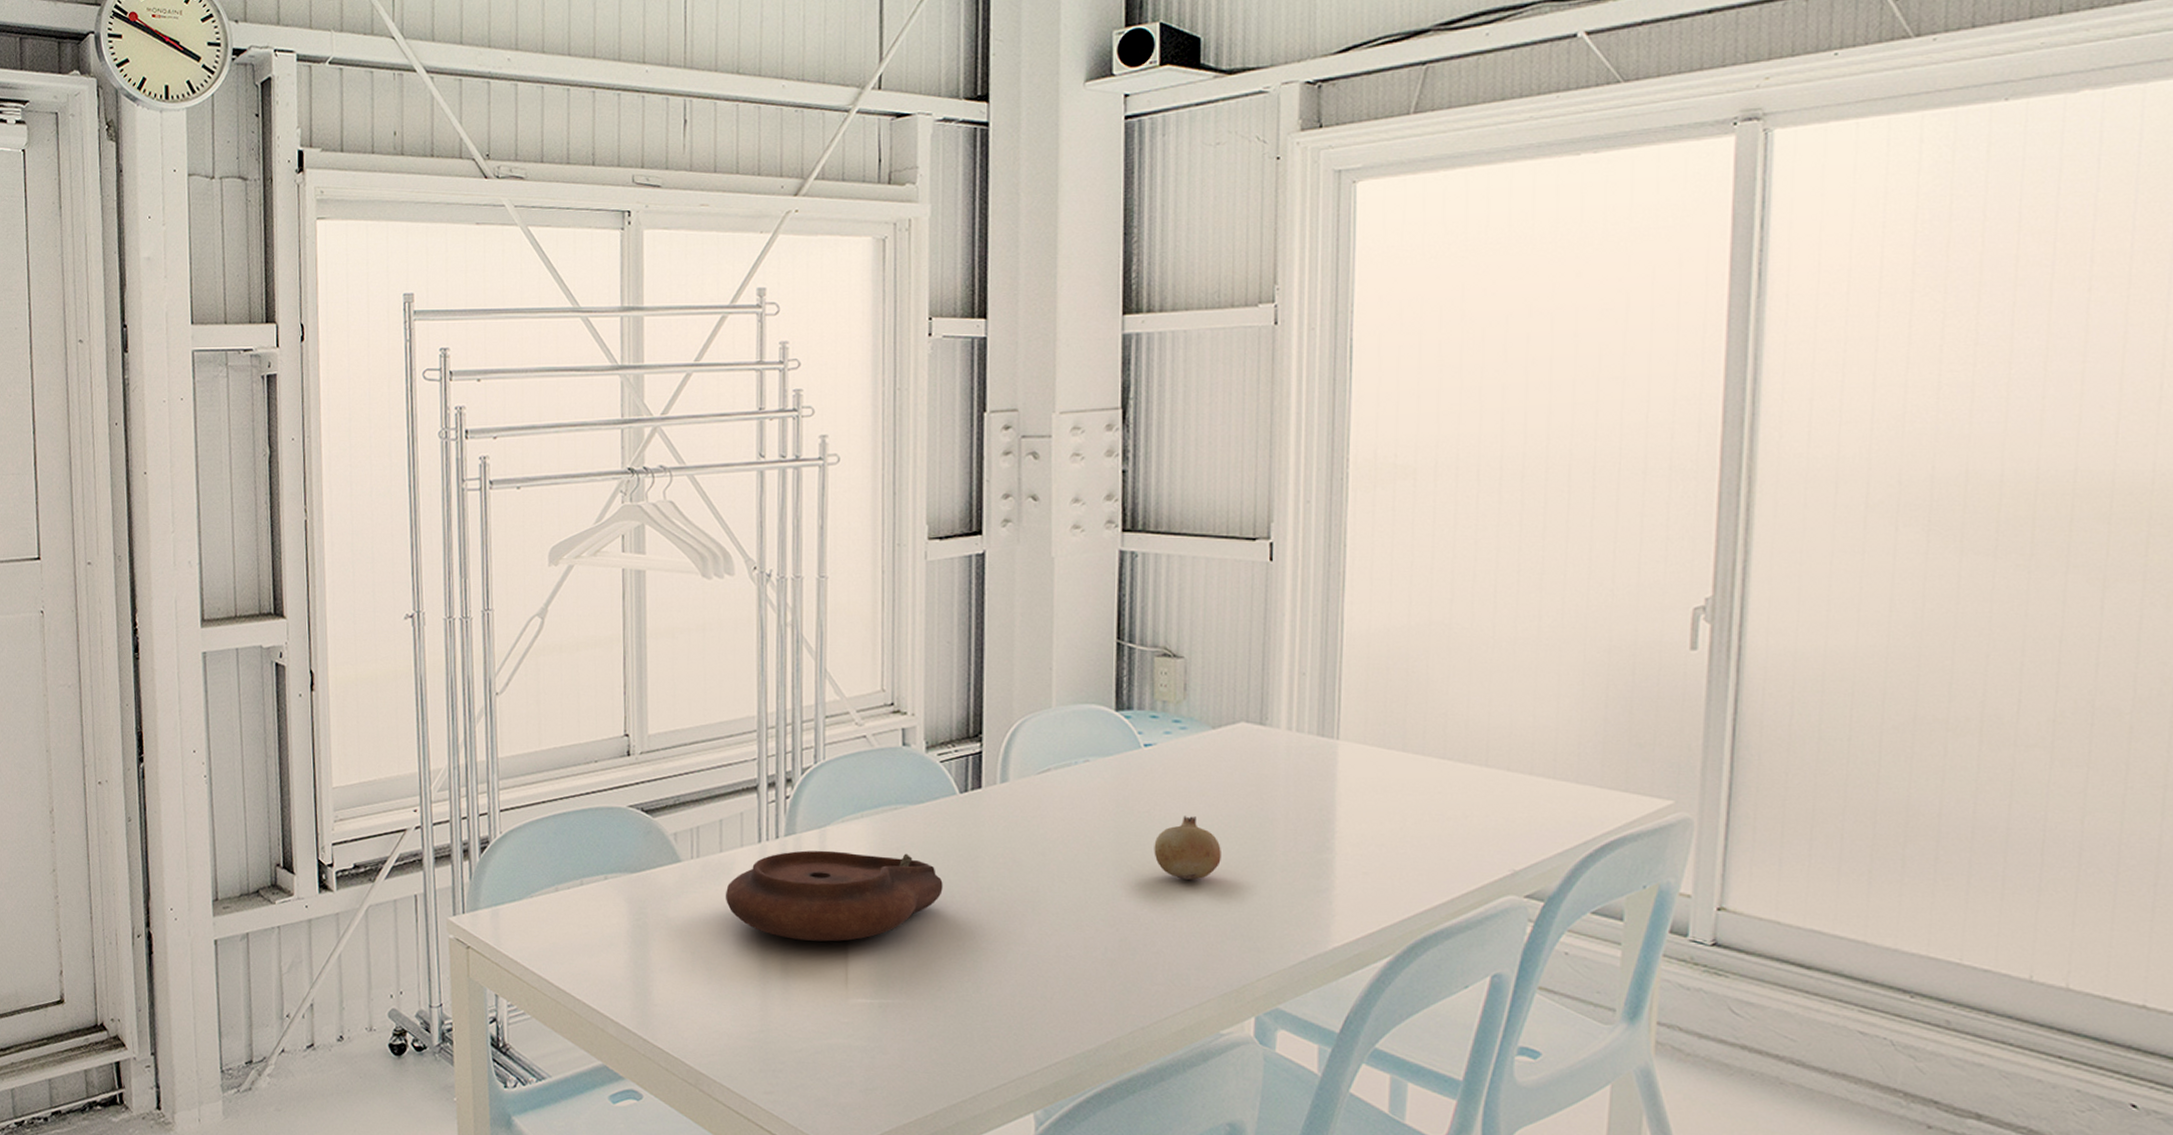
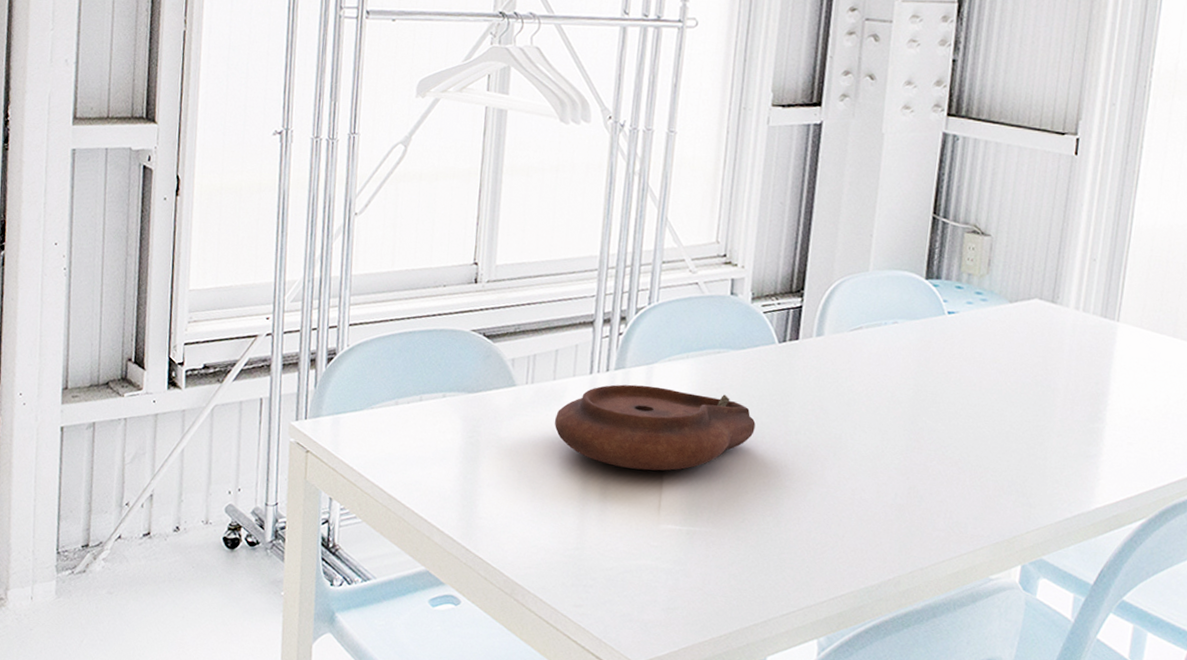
fruit: present [1154,816,1221,880] -> none [947,379,1007,439]

